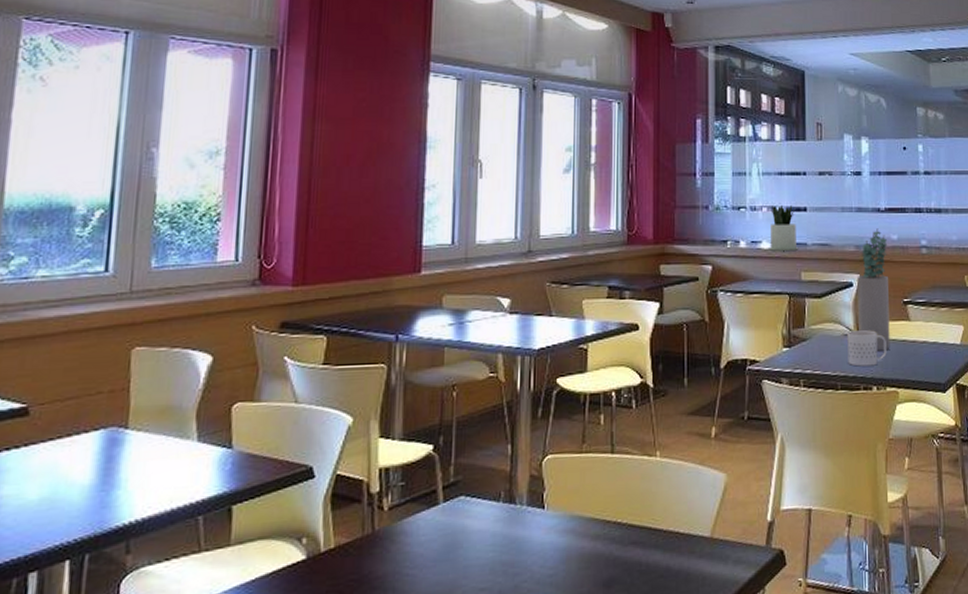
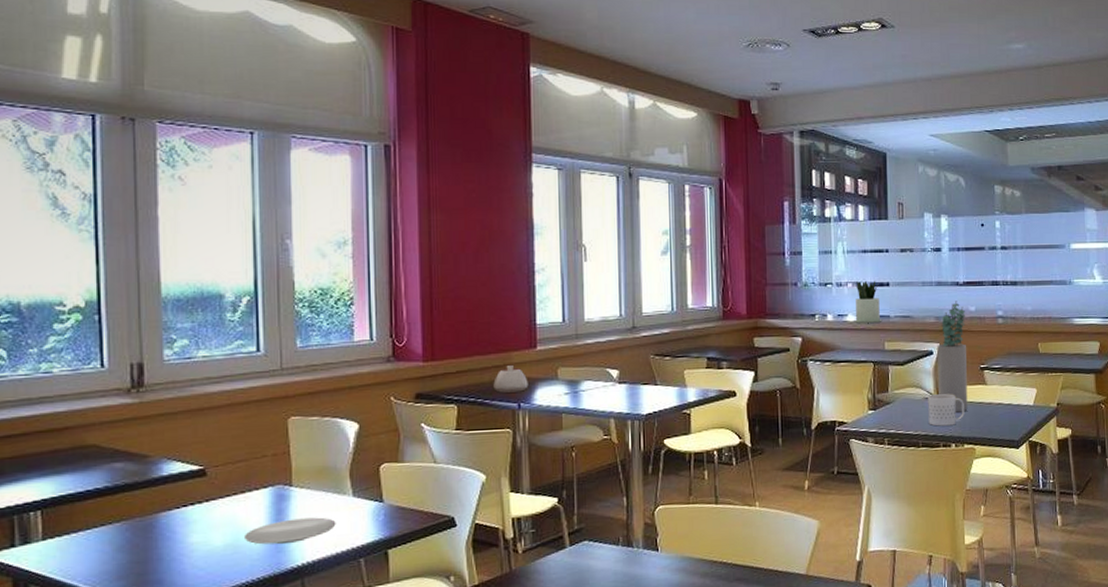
plate: none [65,465,175,499] -> present [245,517,336,545]
sugar bowl: none [369,290,409,324] -> present [493,364,529,394]

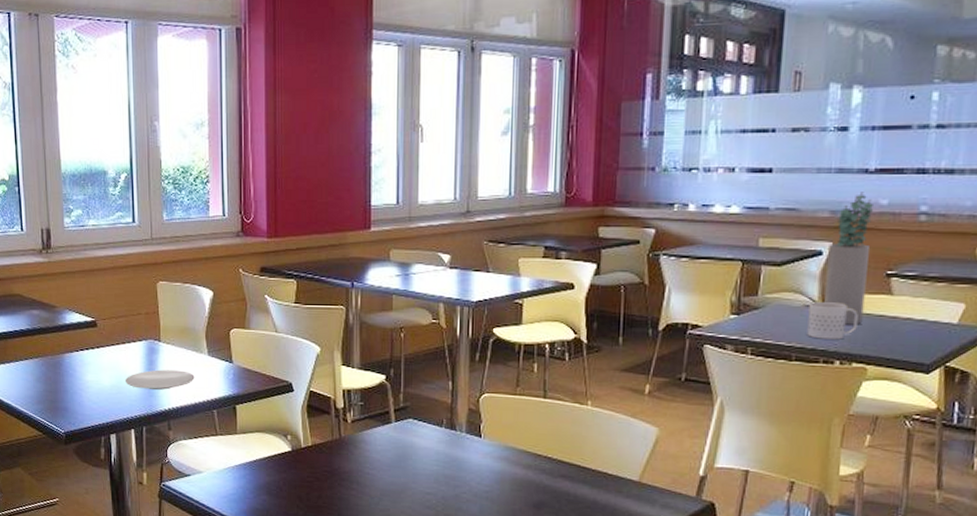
sugar bowl: present [493,364,529,394] -> none [329,244,362,272]
planter: present [854,280,883,324] -> none [722,165,759,216]

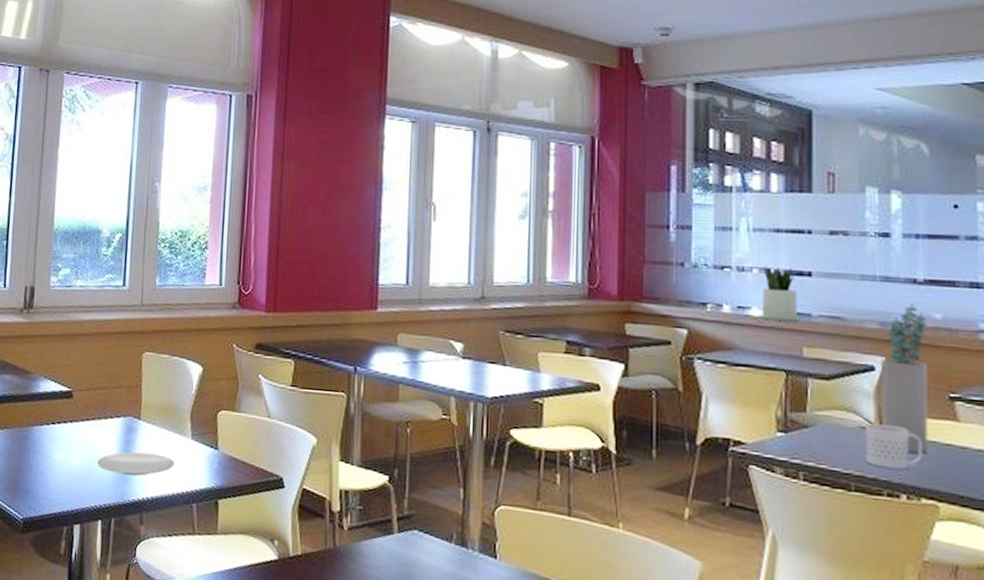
planter: none [722,165,759,216] -> present [760,266,800,323]

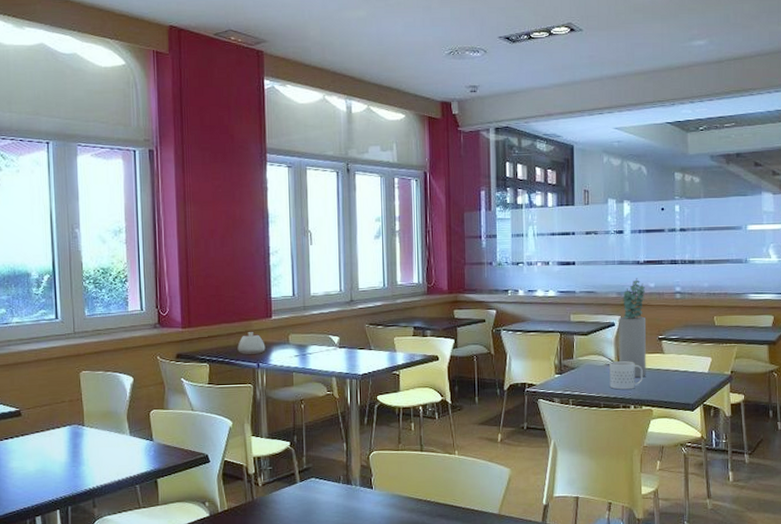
plate: present [97,451,175,476] -> none [50,451,118,472]
sugar bowl: none [331,324,367,355] -> present [237,331,266,355]
planter: present [760,266,800,323] -> none [543,259,569,299]

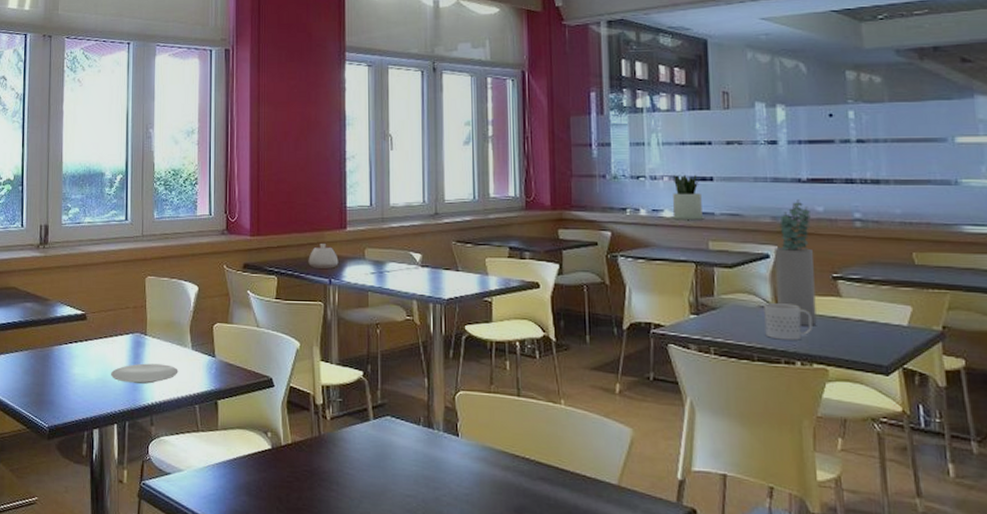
plate: none [50,451,118,472] -> present [111,363,178,384]
planter: none [543,259,569,299] -> present [671,174,706,221]

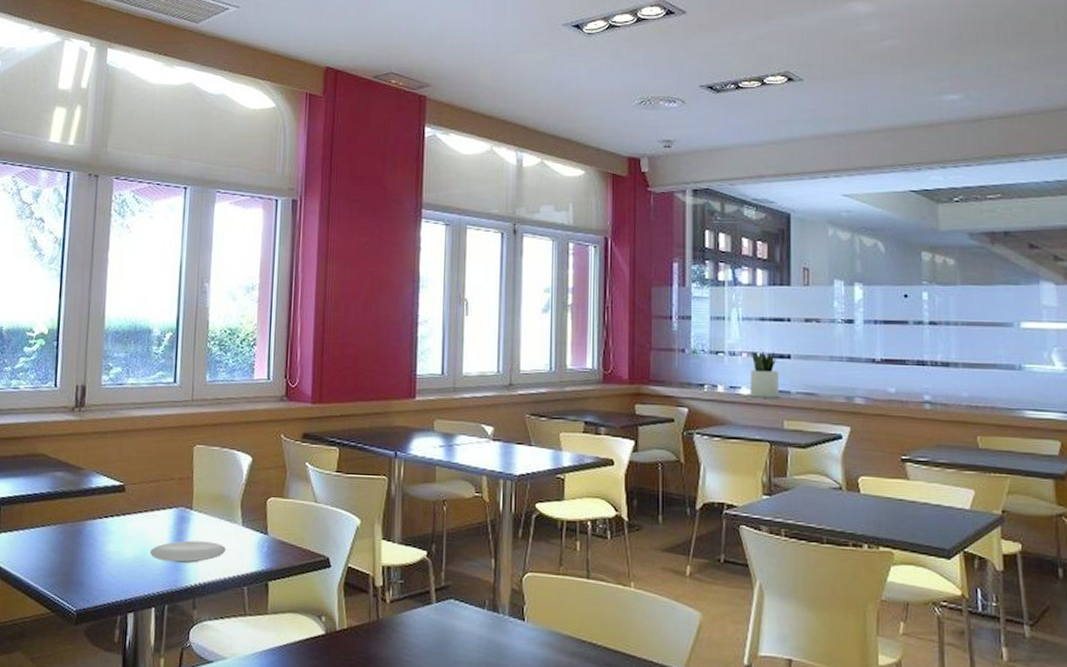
sugar bowl: present [308,243,339,270] -> none [373,412,406,441]
mug: present [764,303,813,340] -> none [835,485,880,523]
vase: present [775,199,817,326] -> none [847,380,885,509]

